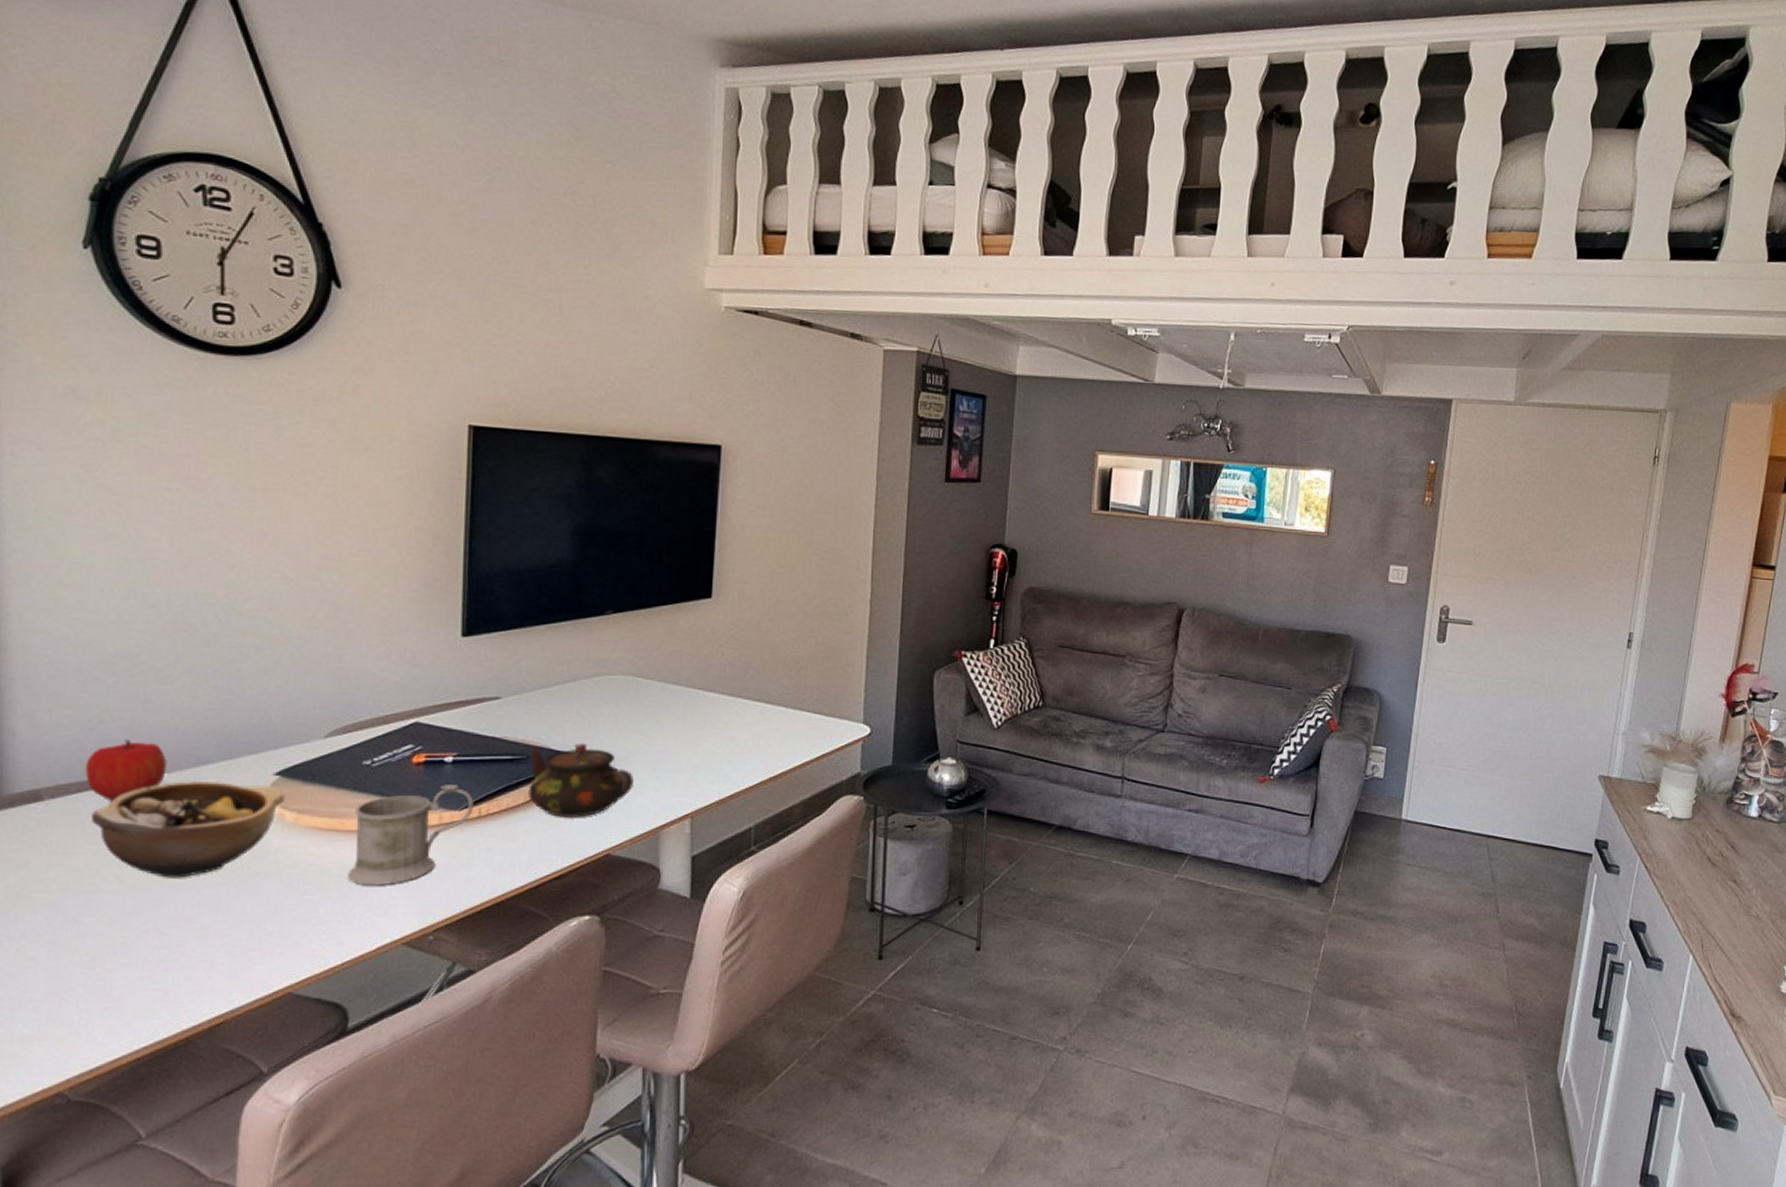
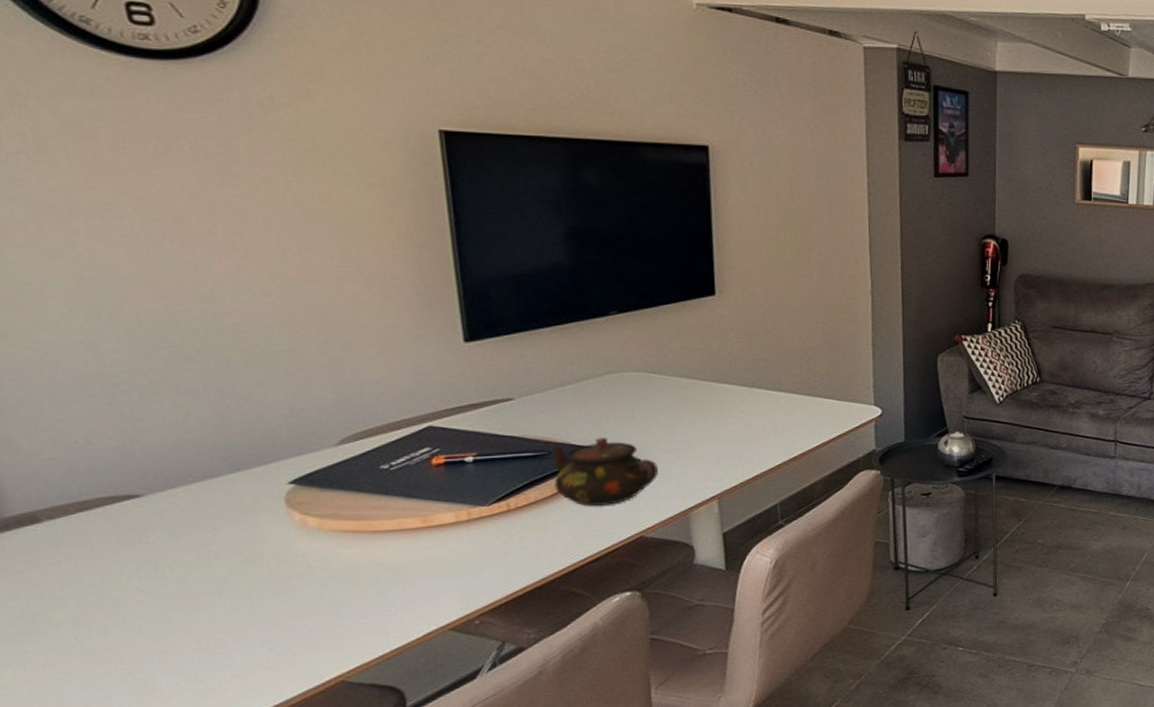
fruit: present [84,740,167,802] -> none [80,458,172,520]
bowl: present [92,781,285,878] -> none [98,493,305,587]
mug: present [348,785,474,886] -> none [380,482,502,580]

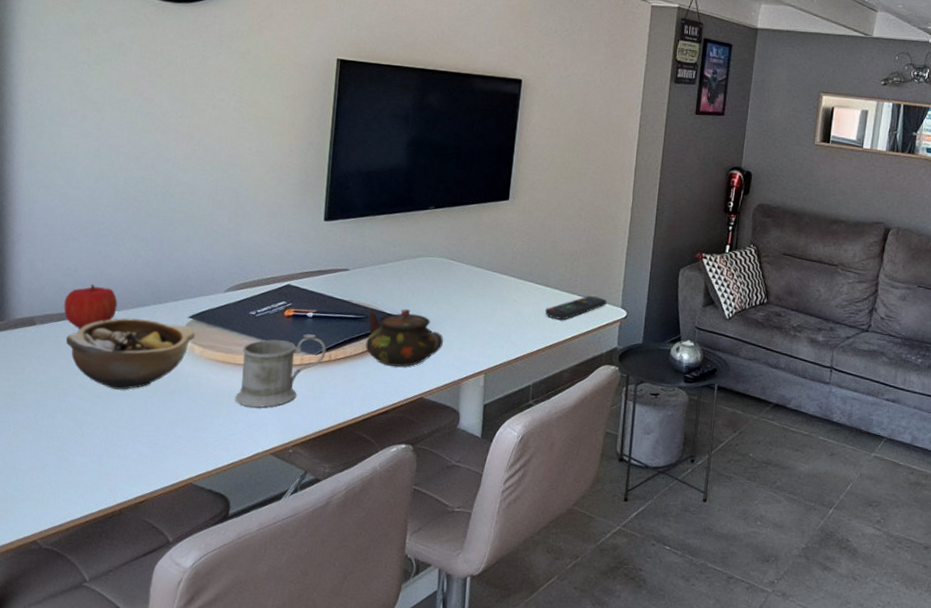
fruit: none [80,458,172,520] -> present [63,284,118,330]
bowl: none [98,493,305,587] -> present [66,318,195,390]
mug: none [380,482,502,580] -> present [235,334,327,408]
remote control: none [783,396,857,428] -> present [545,296,607,321]

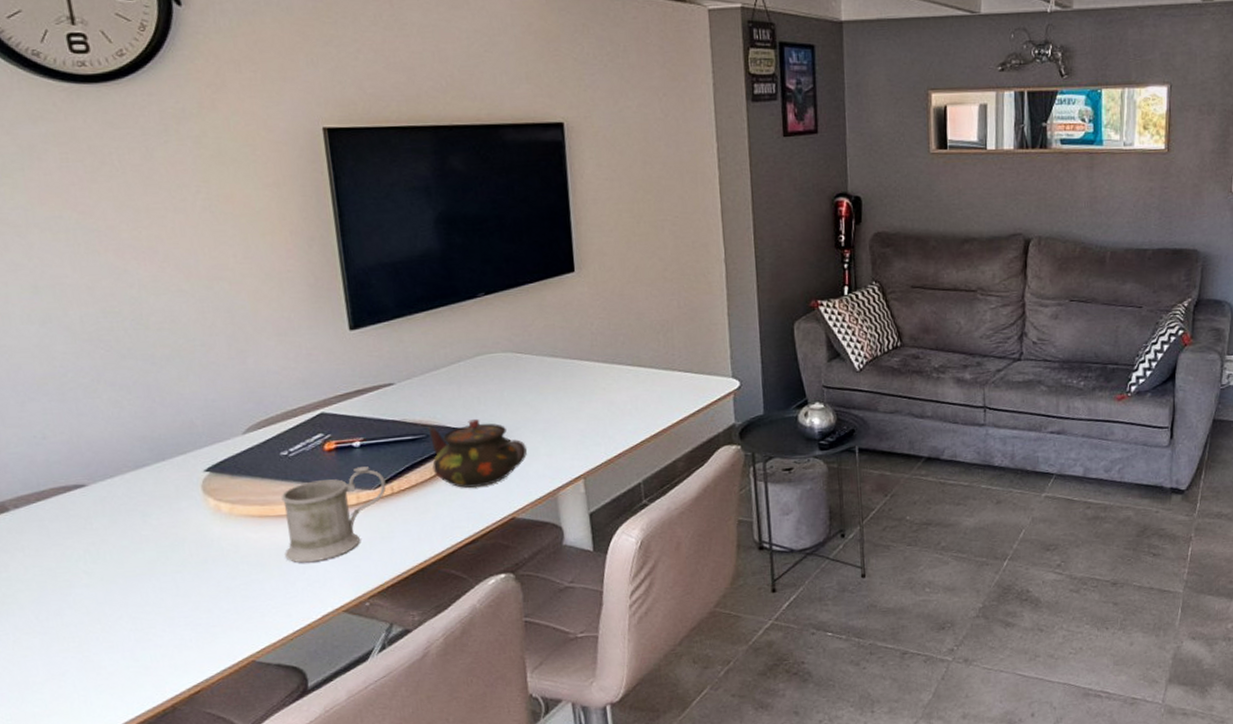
fruit: present [63,284,118,330] -> none [38,451,110,508]
bowl: present [66,318,195,390] -> none [53,481,218,570]
remote control: present [545,296,607,321] -> none [643,369,715,404]

